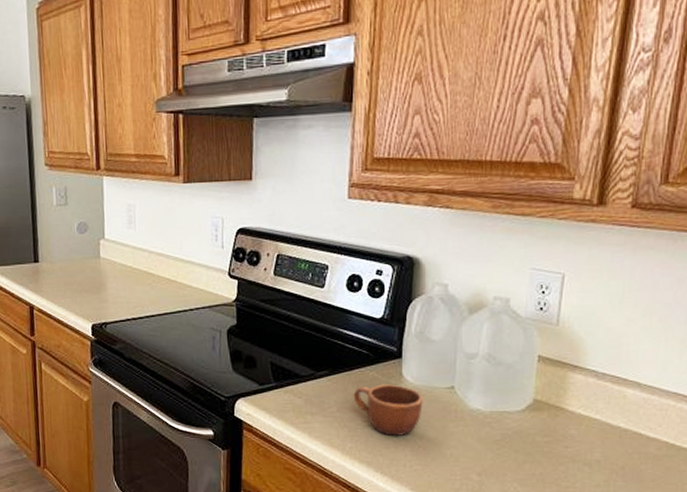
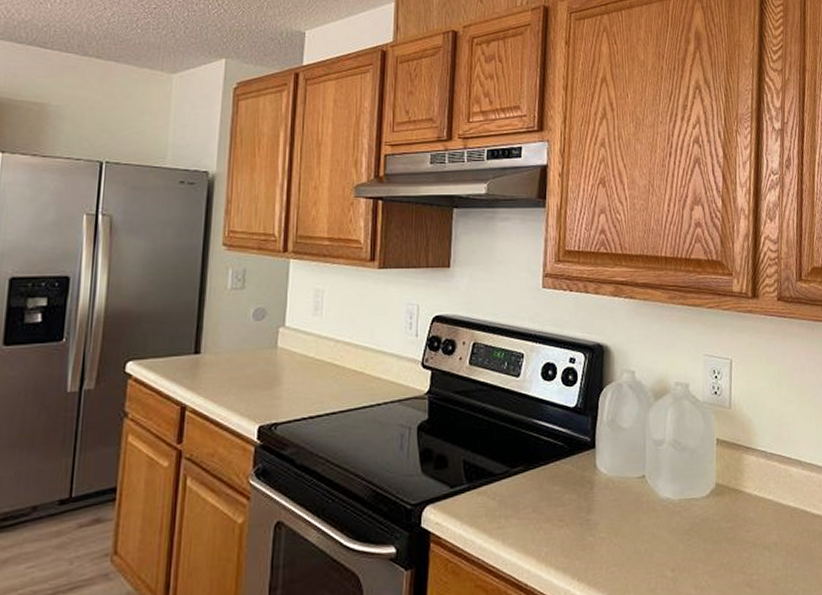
mug: present [353,384,423,436] -> none [548,477,617,535]

